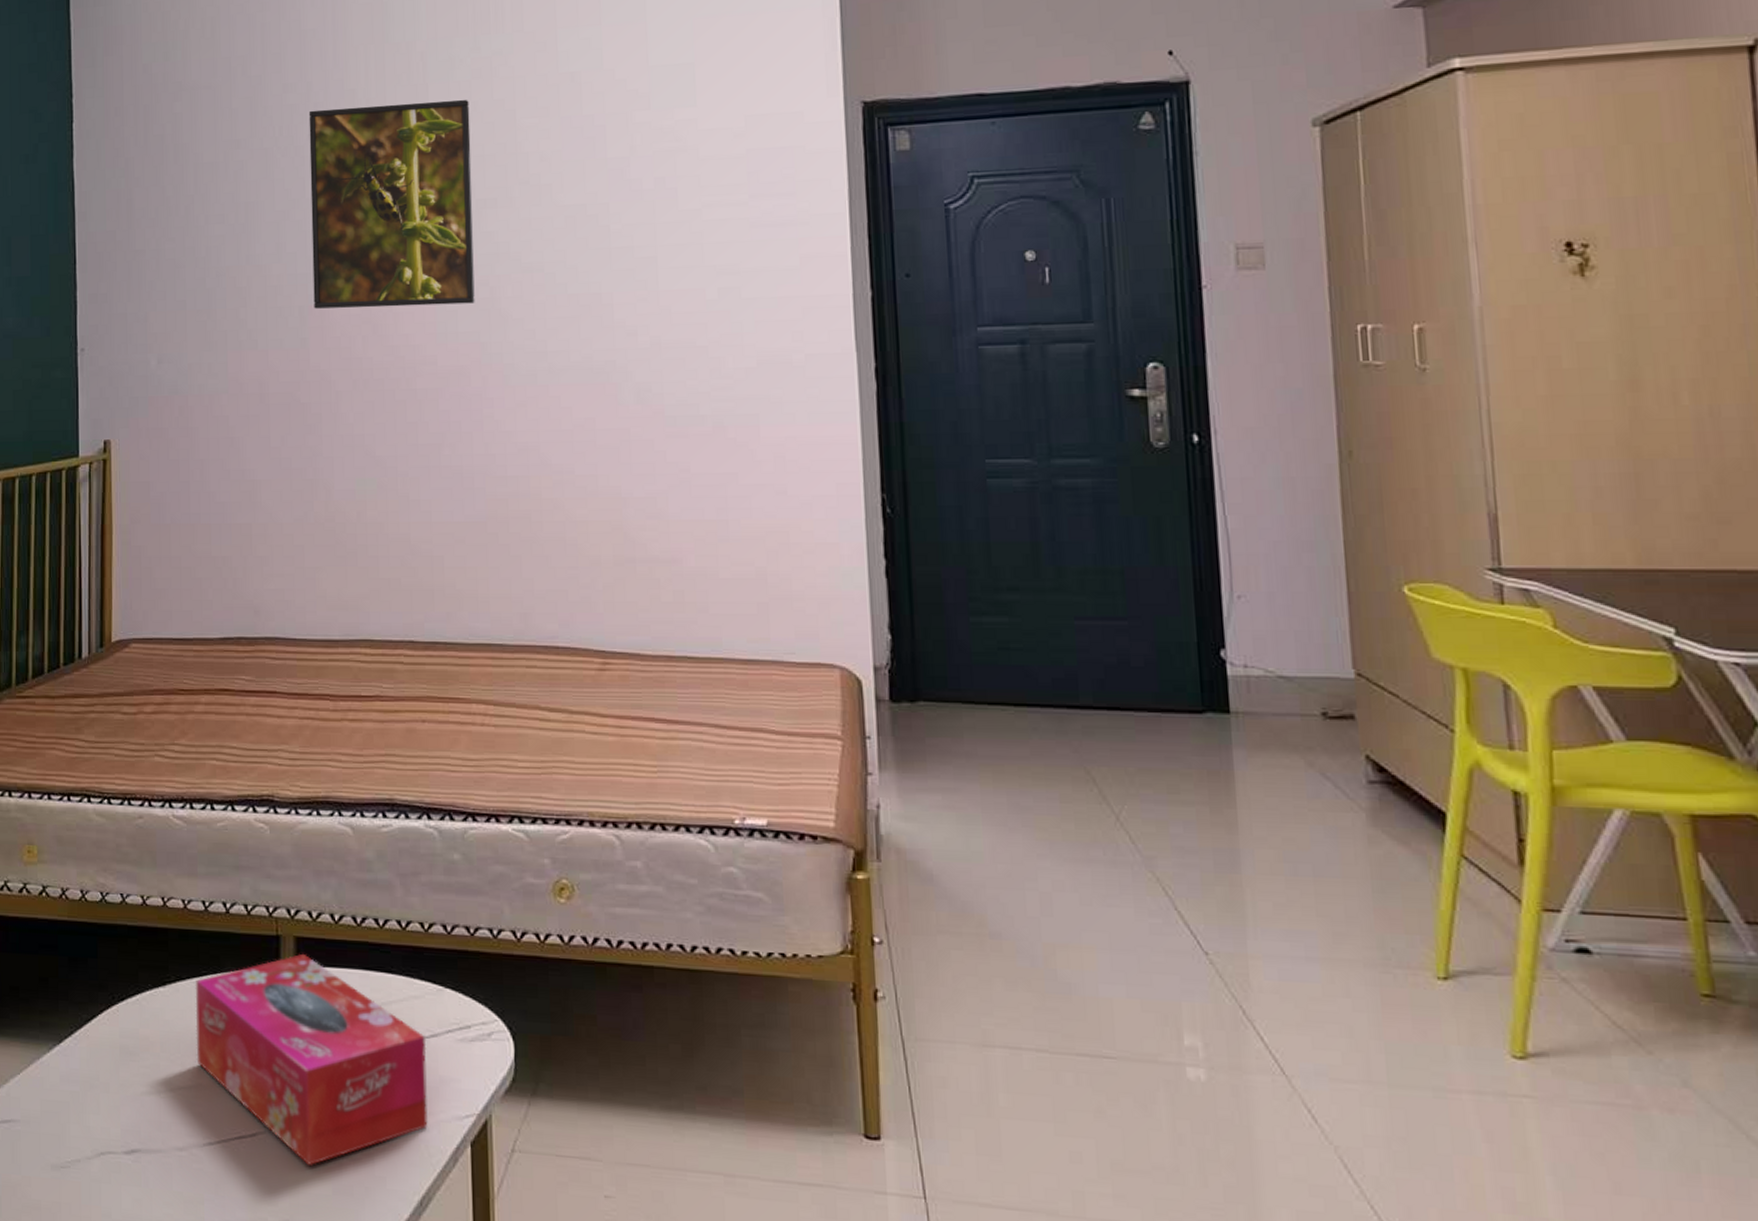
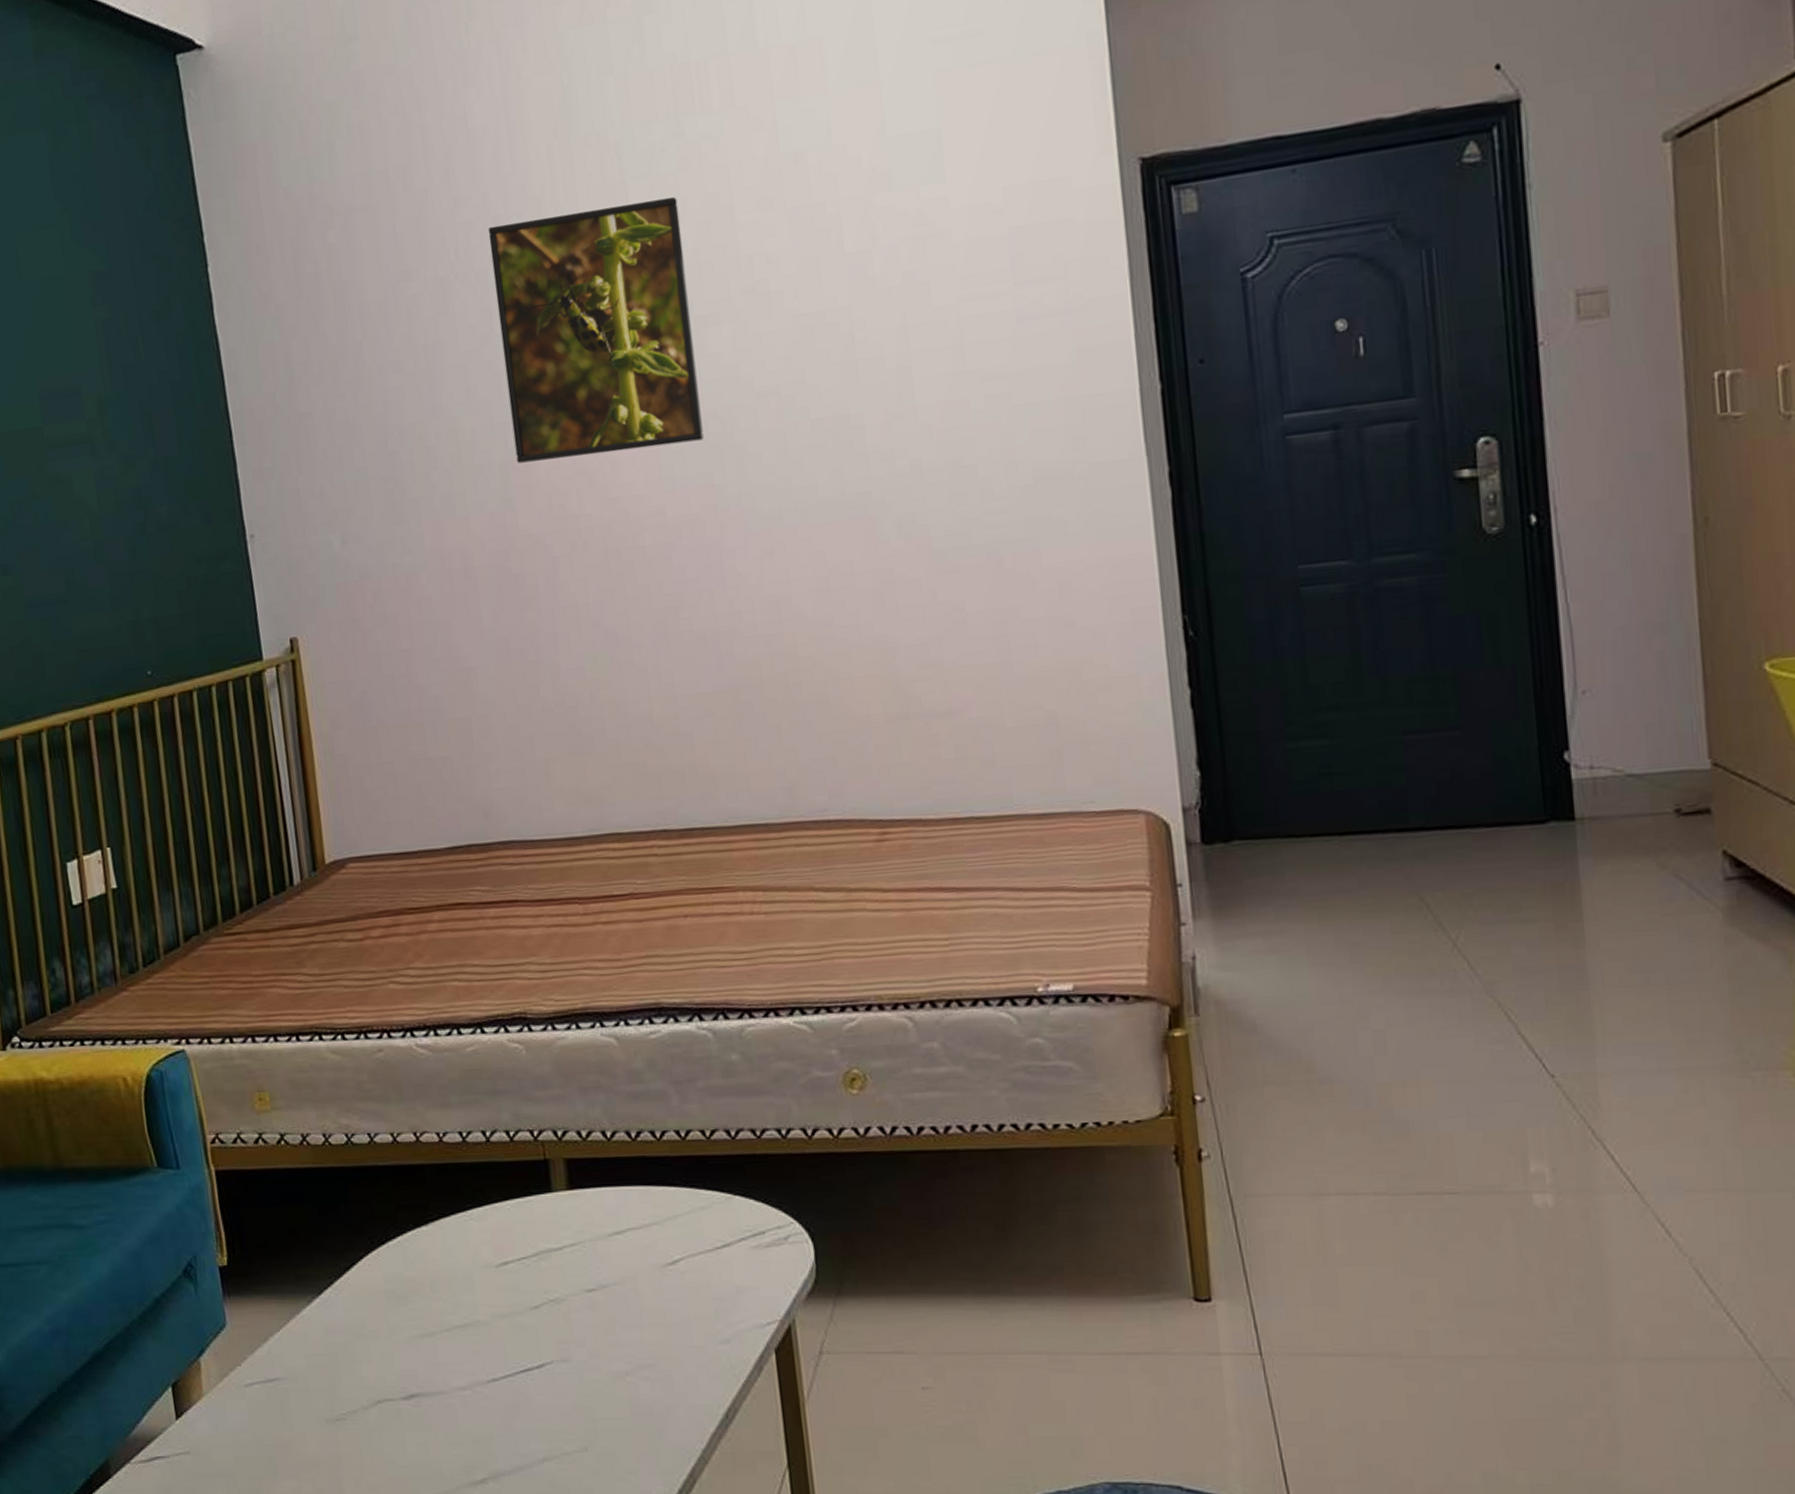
tissue box: present [195,953,428,1166] -> none [460,1175,728,1391]

